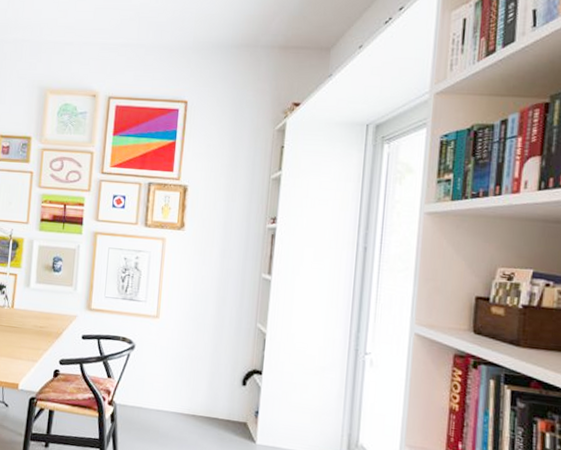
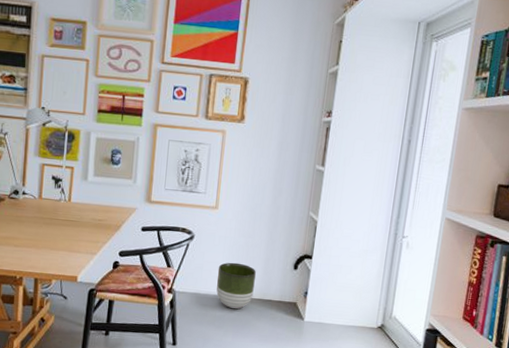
planter: none [159,375,201,426] -> present [216,262,256,309]

